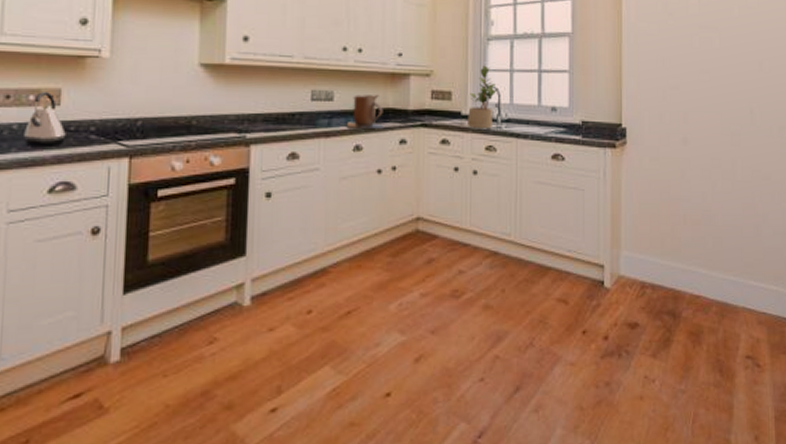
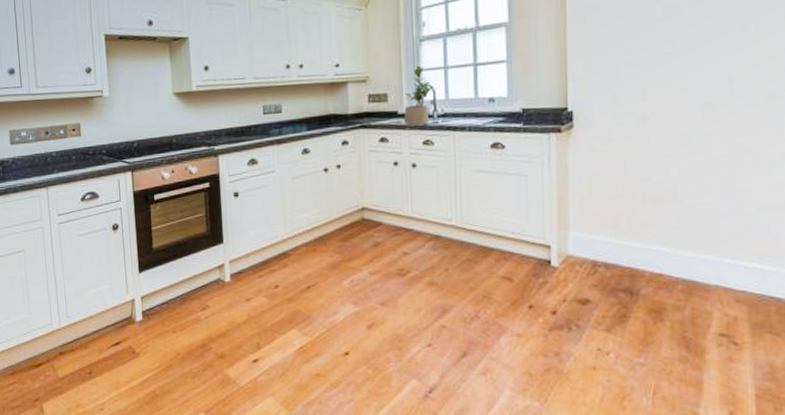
kettle: present [22,92,66,147] -> none [60,127,87,168]
ceramic jug: present [346,94,385,129] -> none [294,102,328,135]

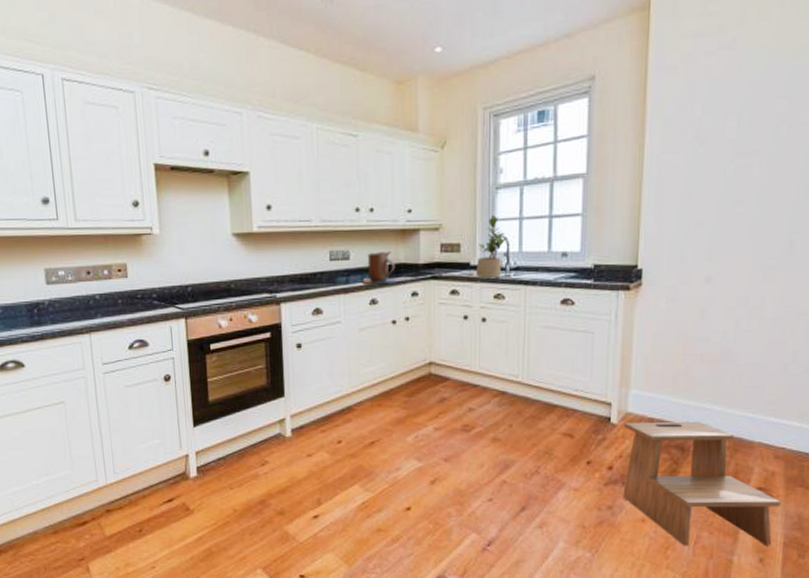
ceramic jug: none [294,102,328,135] -> present [362,250,397,284]
step stool: none [566,263,748,398] -> present [623,421,781,546]

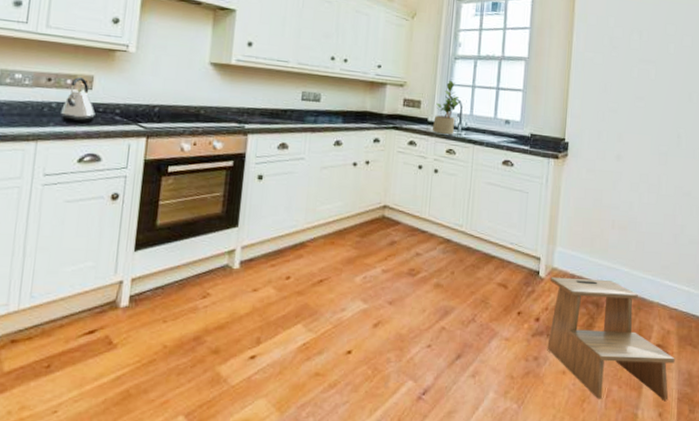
kettle: none [104,267,136,312] -> present [59,77,96,124]
ceramic jug: present [362,250,397,284] -> none [329,98,362,128]

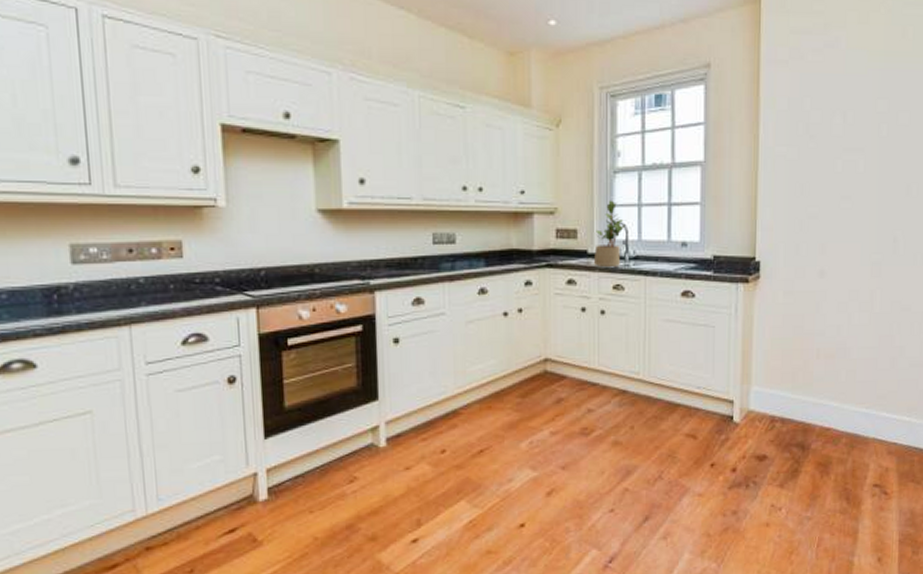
kettle: present [59,77,96,124] -> none [150,244,192,300]
step stool: present [547,276,675,401] -> none [747,417,895,549]

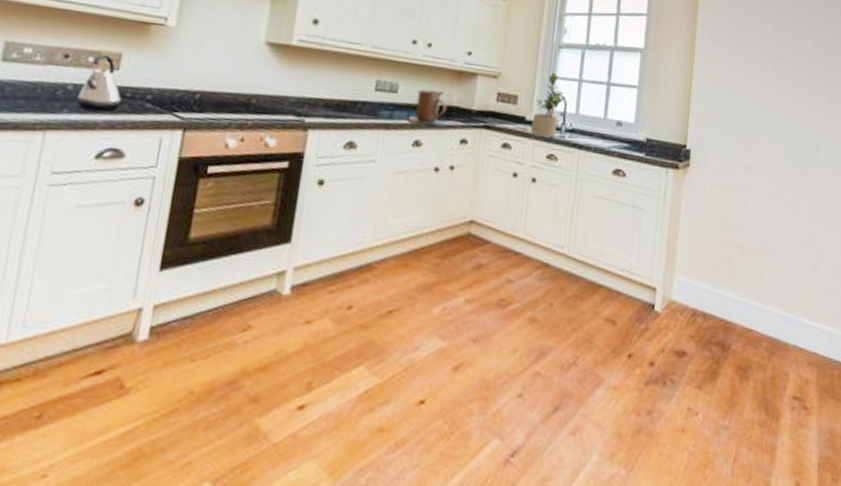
kettle: none [150,244,192,300] -> present [76,54,122,112]
ceramic jug: none [470,234,509,271] -> present [408,89,447,126]

